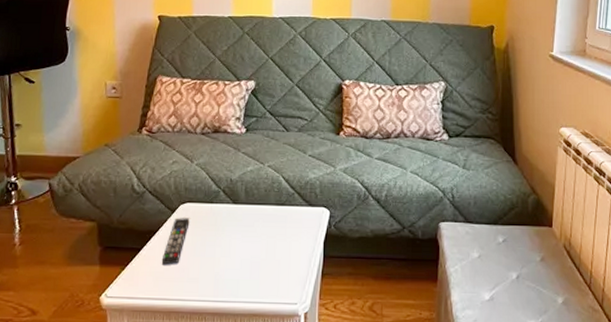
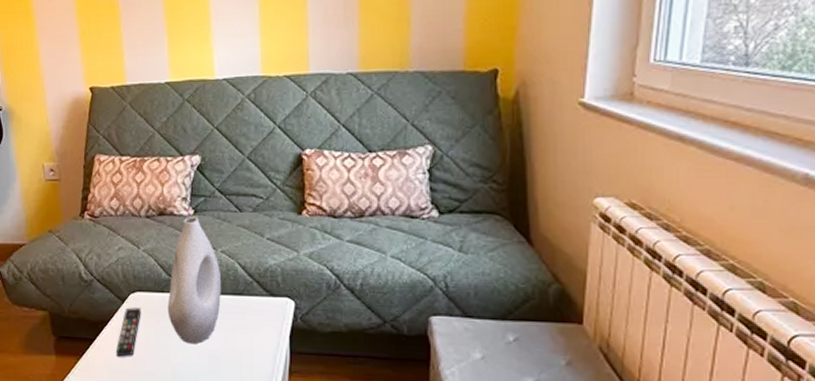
vase: none [215,133,267,252] -> present [167,215,222,345]

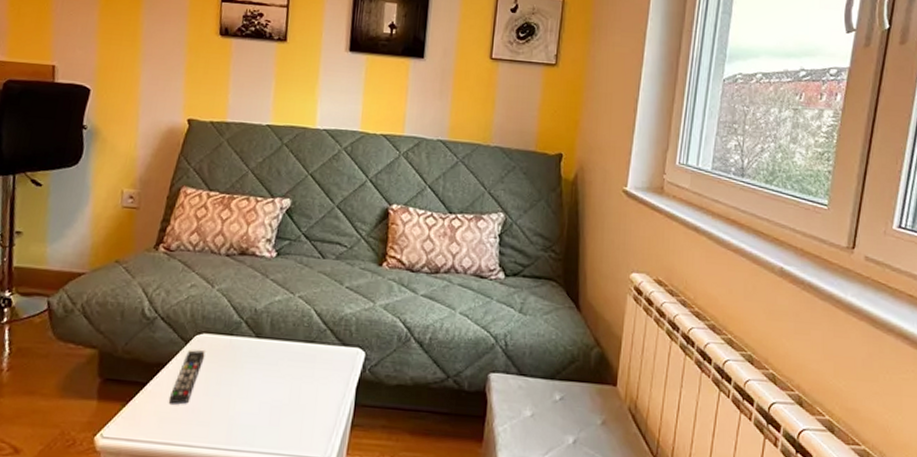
vase: present [167,215,222,345] -> none [233,258,296,393]

